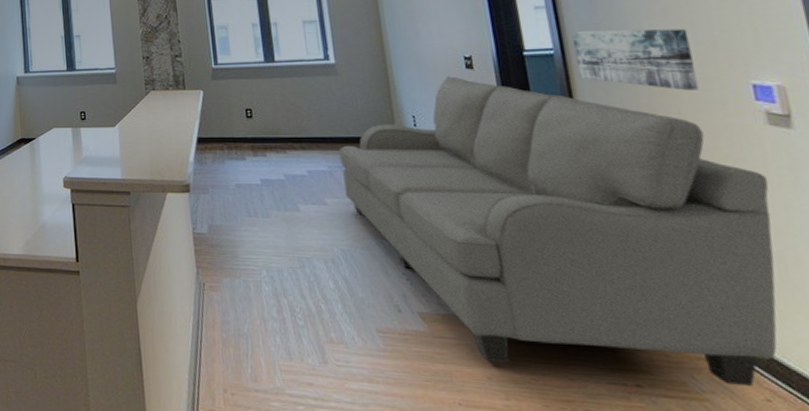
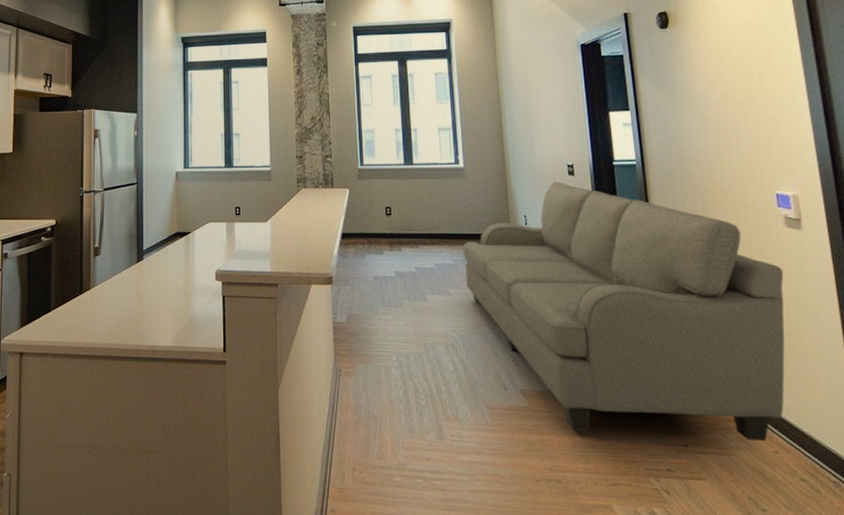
wall art: present [571,28,700,91] -> none [649,145,740,198]

